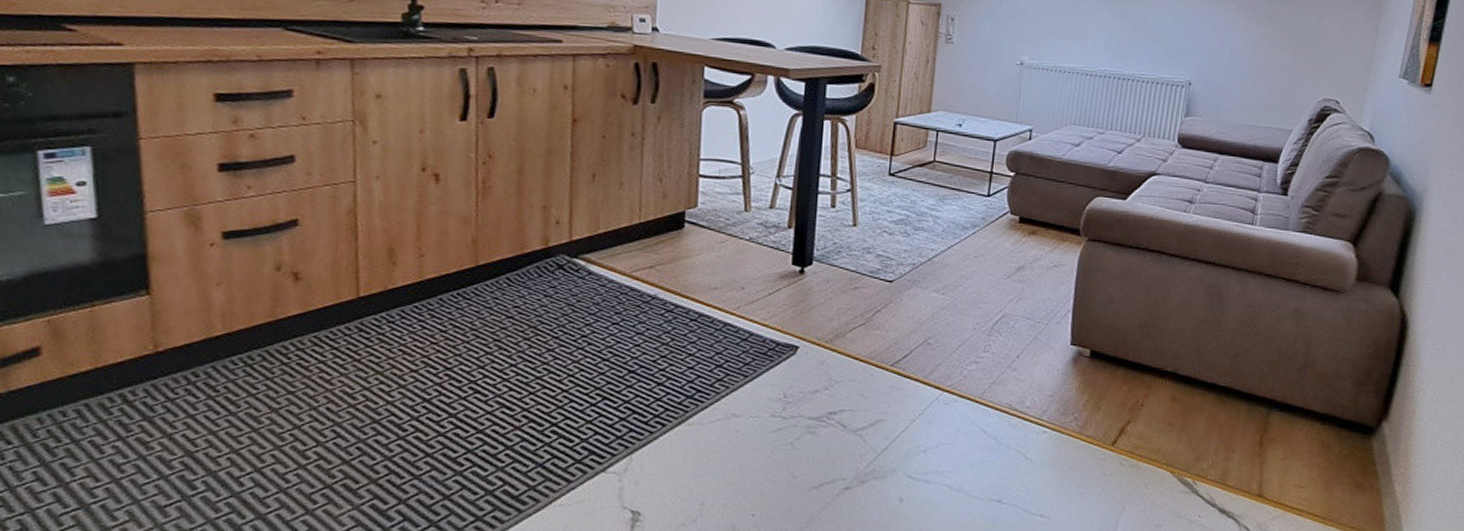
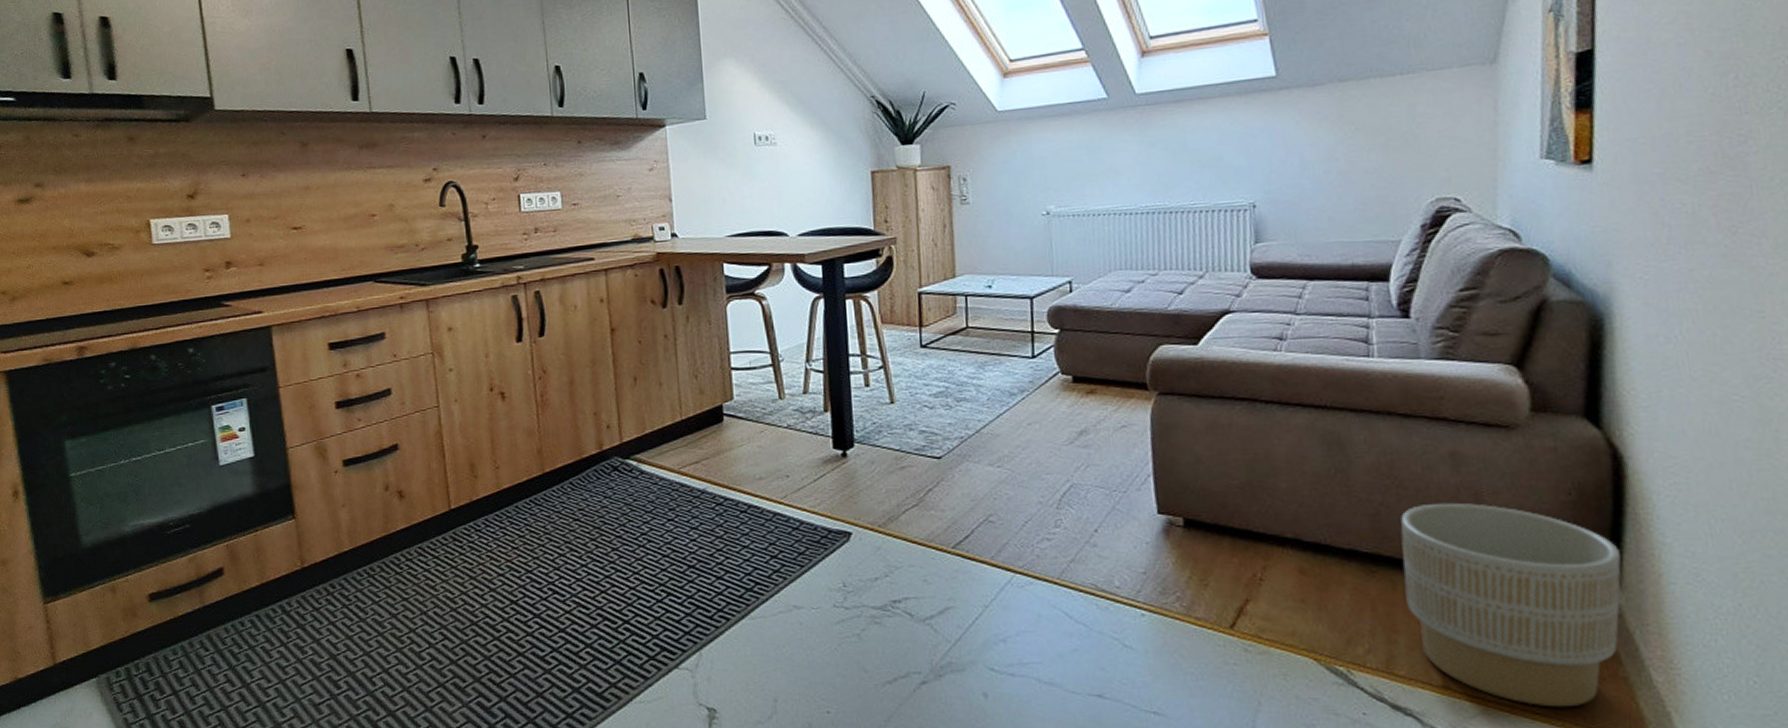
planter: none [1244,349,1393,512] -> present [1400,502,1622,708]

